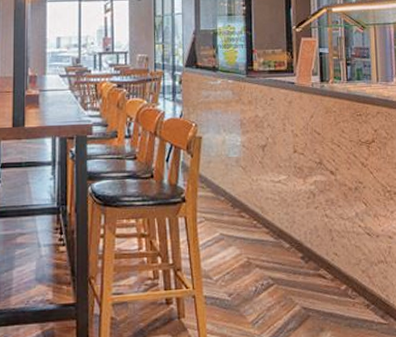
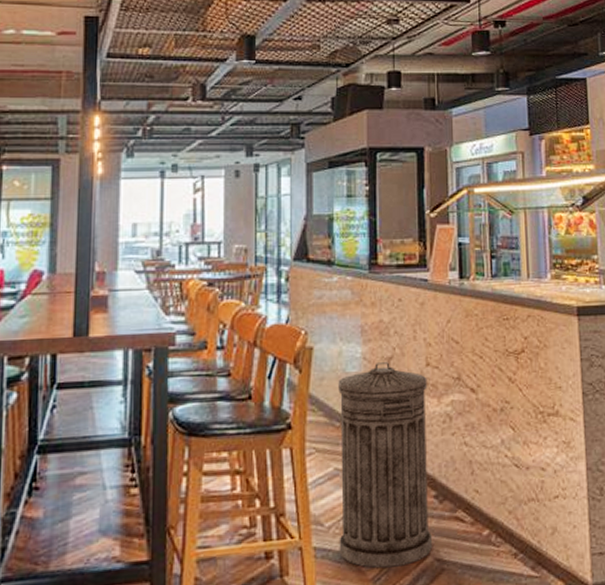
trash can: none [223,149,300,314] -> present [338,362,432,569]

